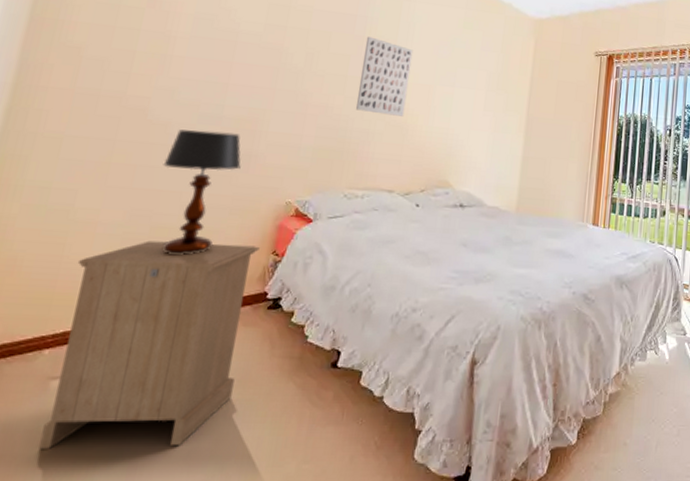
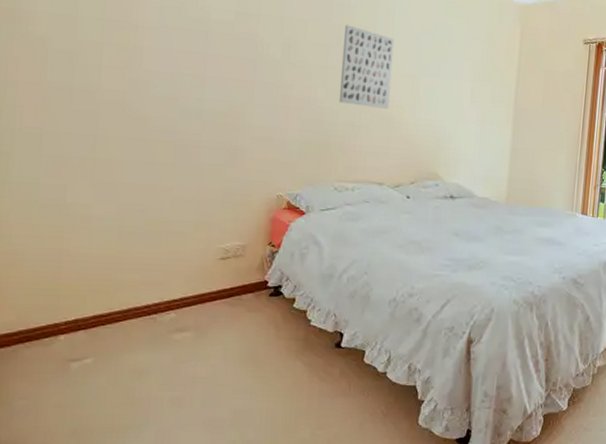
cabinet: present [39,240,260,449] -> none [70,234,255,421]
table lamp: present [162,129,241,255] -> none [148,124,228,247]

